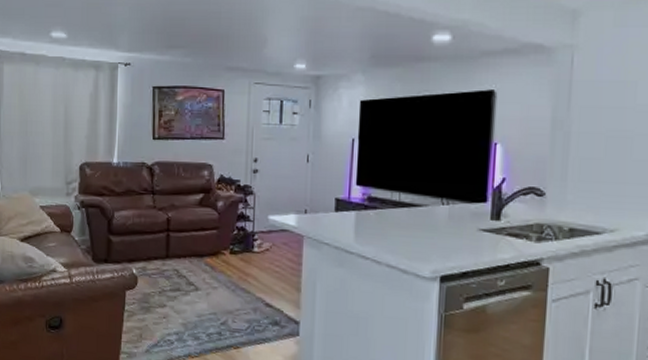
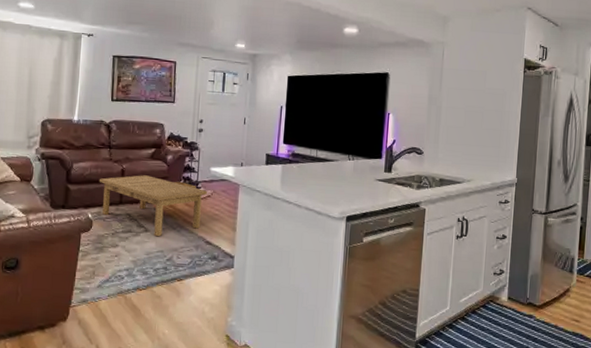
coffee table: none [142,224,265,297] -> present [99,175,207,237]

